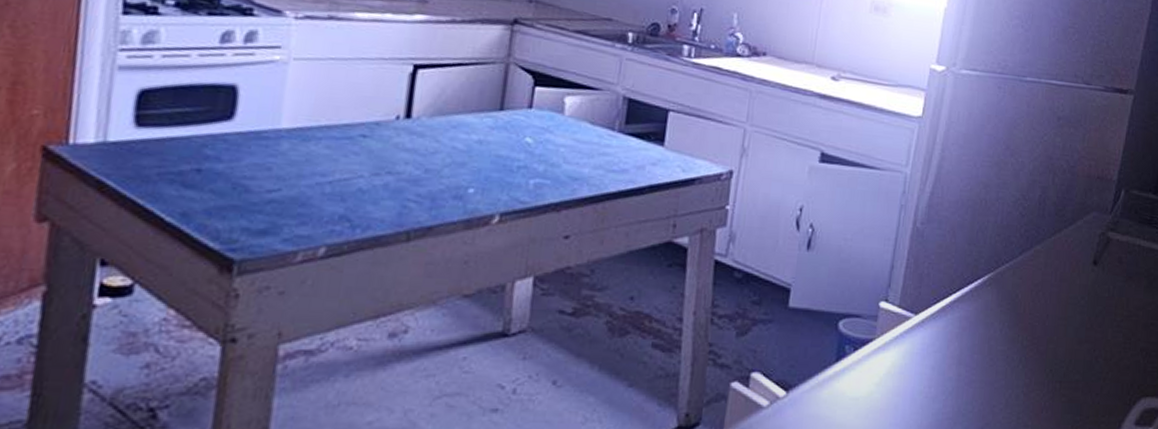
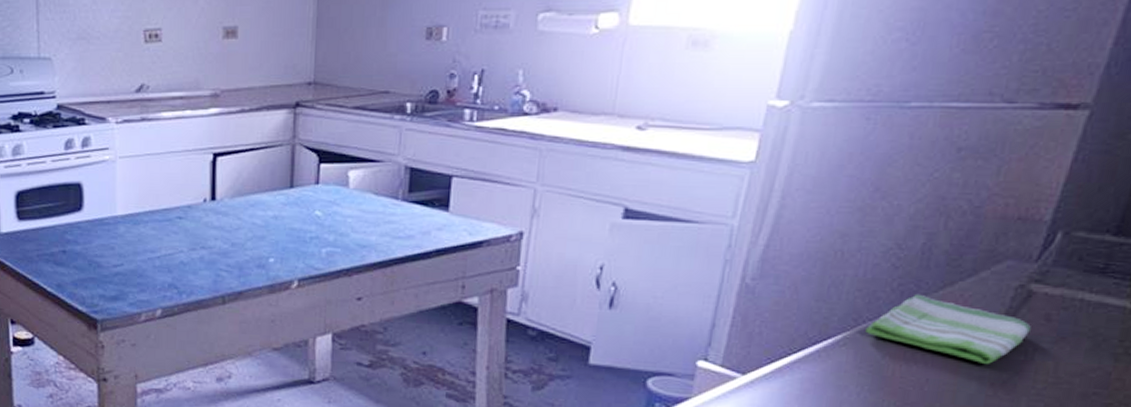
dish towel: none [1004,239,1110,300] -> present [866,294,1031,364]

